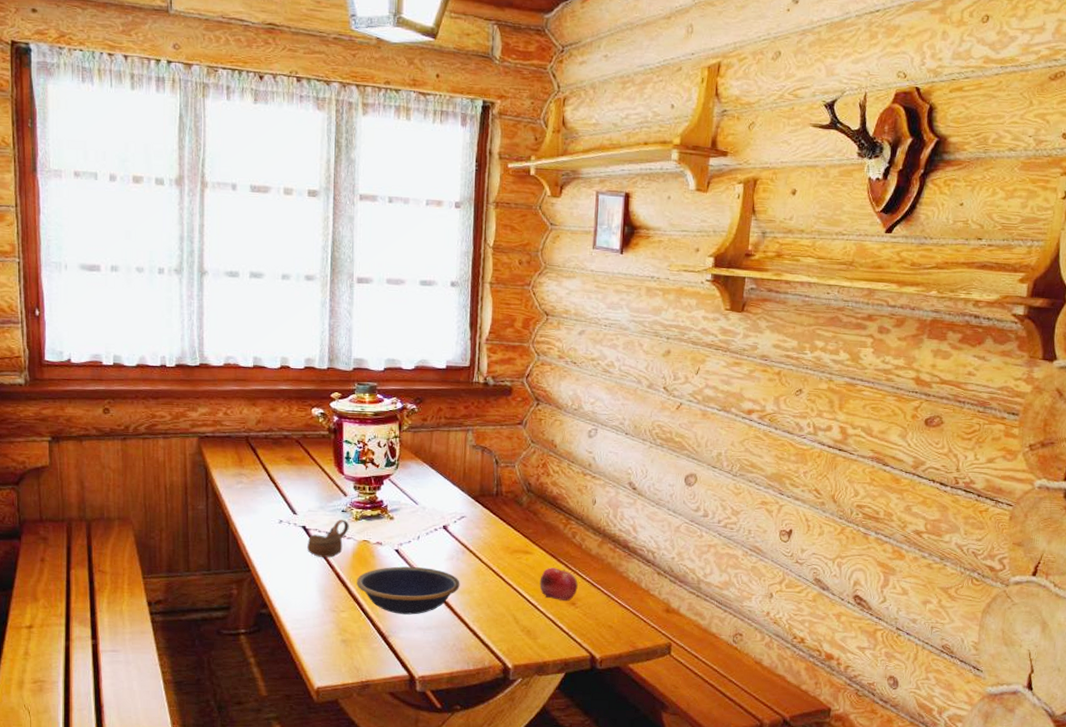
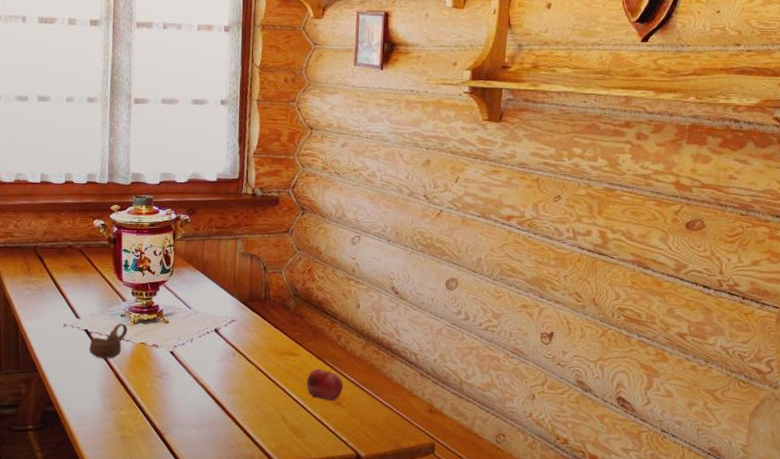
bowl: present [357,566,460,615] -> none [135,367,231,413]

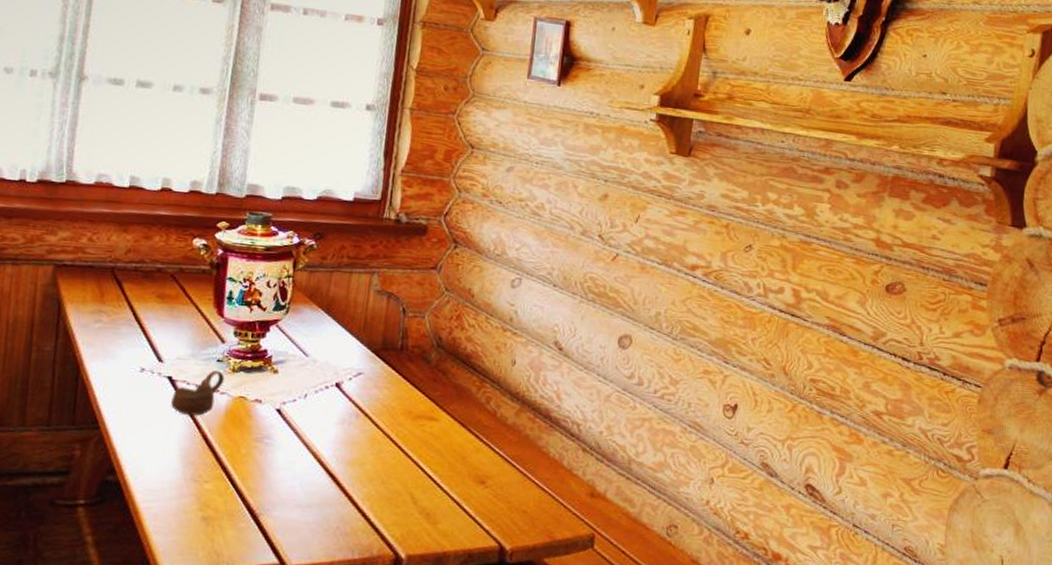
fruit: present [306,369,343,401] -> none [444,438,490,479]

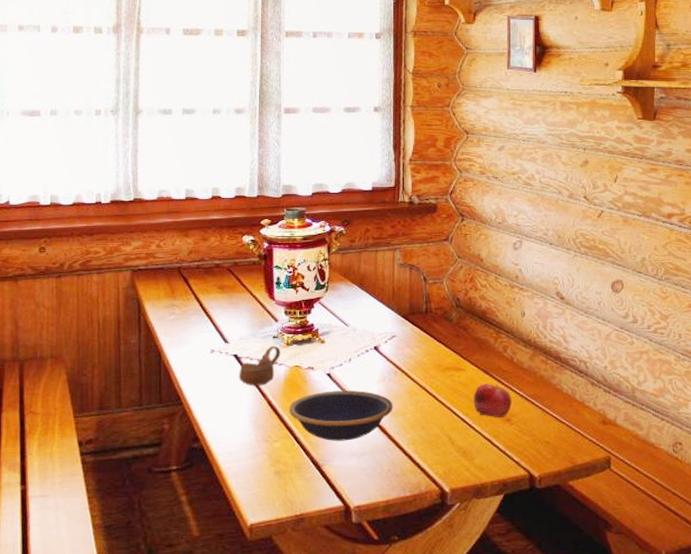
bowl: none [226,429,351,489] -> present [289,391,393,441]
fruit: none [444,438,490,479] -> present [473,384,512,417]

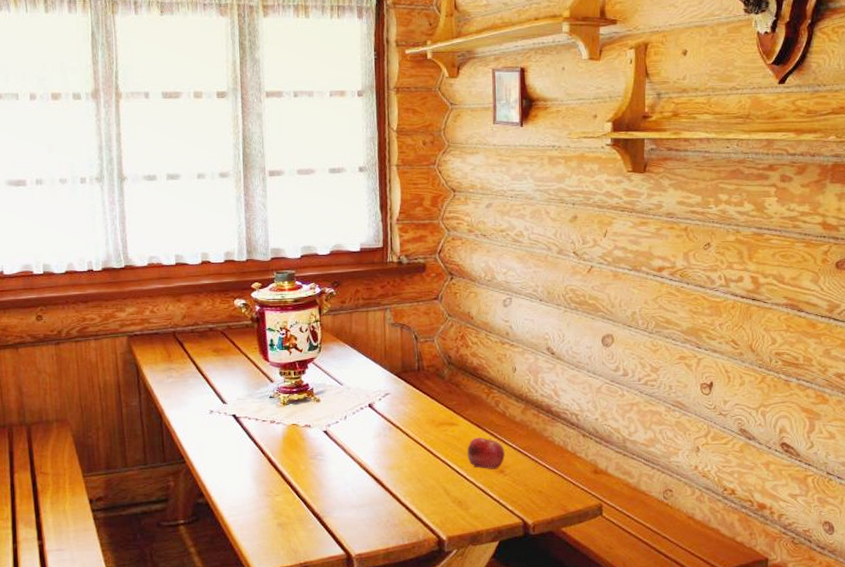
cup: present [239,345,281,386] -> none [238,405,278,444]
bowl: present [289,391,393,441] -> none [288,446,389,494]

